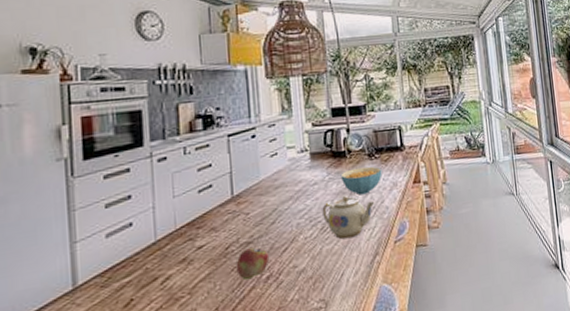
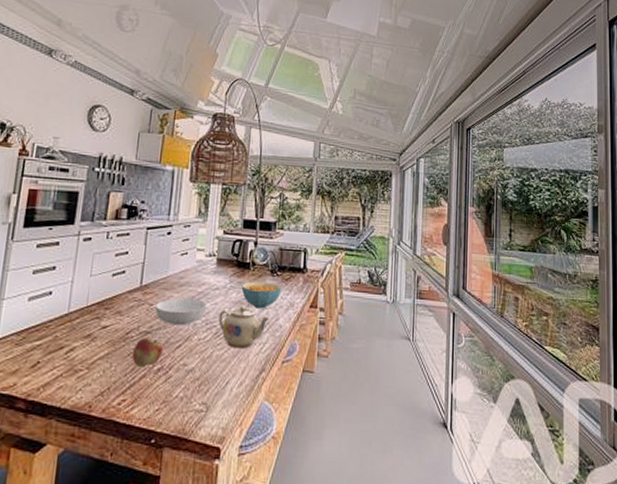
serving bowl: none [252,198,308,230] -> present [155,298,207,326]

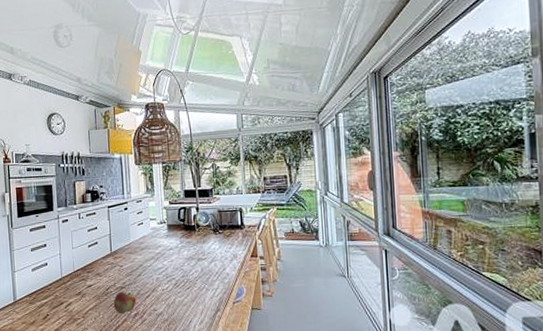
serving bowl: present [155,298,207,326] -> none [124,258,165,281]
teapot: present [218,306,270,349] -> none [176,261,218,295]
cereal bowl: present [241,281,282,309] -> none [190,239,225,262]

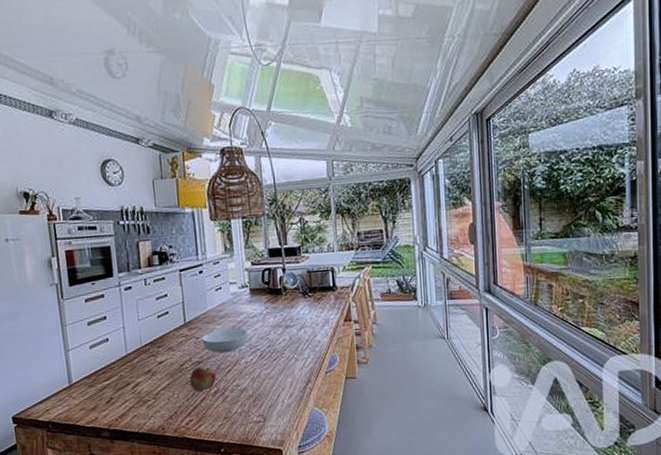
serving bowl: none [124,258,165,281] -> present [201,327,249,354]

